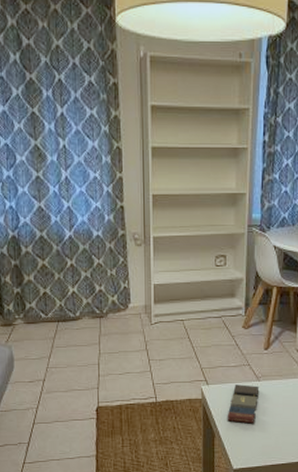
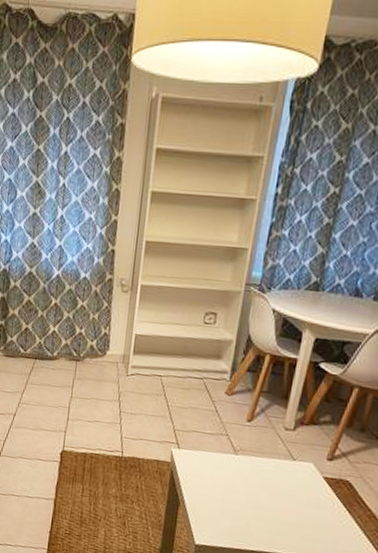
book set: present [227,384,260,424] -> none [195,453,236,500]

